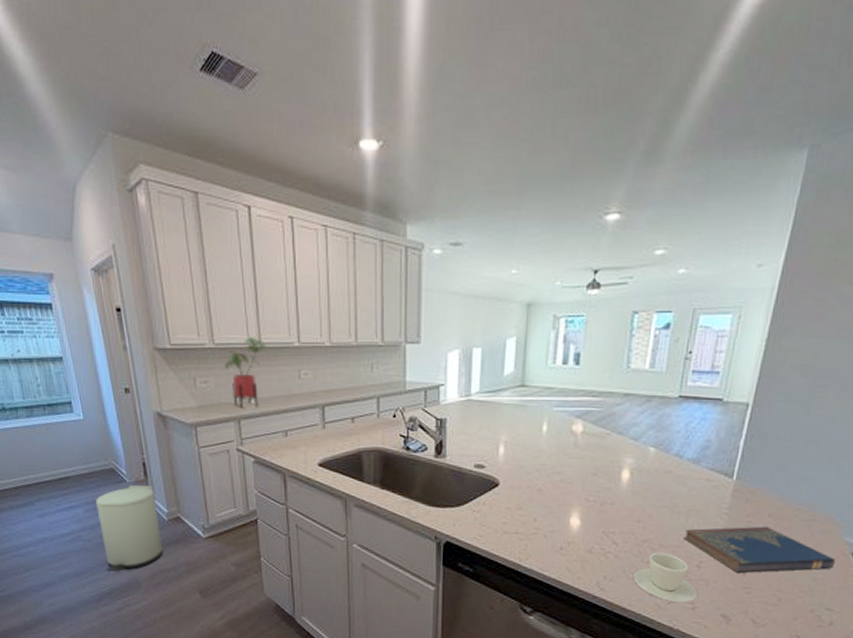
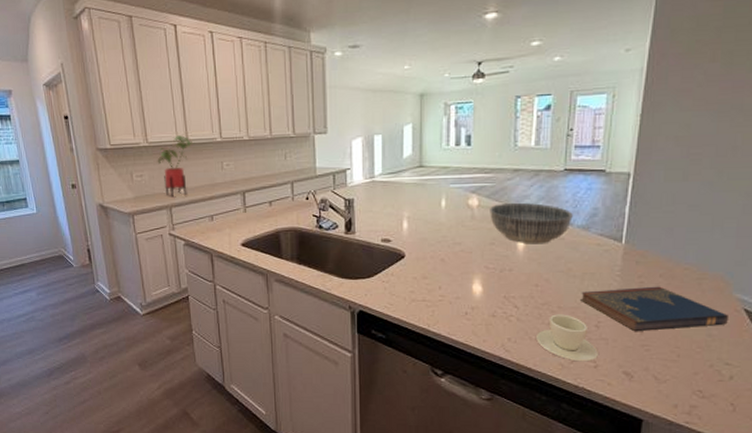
pedal bin: present [96,485,163,573] -> none [47,270,106,349]
bowl: none [594,430,684,477] -> present [490,202,573,244]

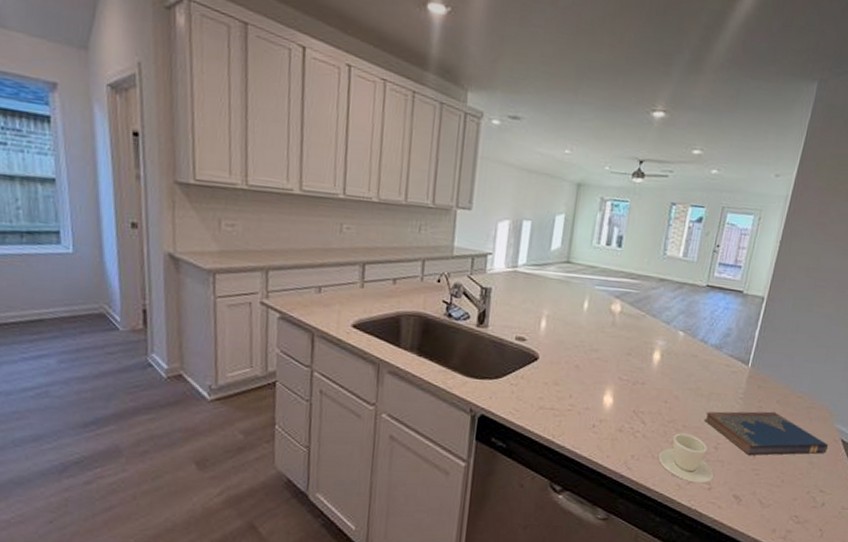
house plant: present [157,135,195,198] -> none [257,182,310,258]
bowl: present [490,202,573,244] -> none [630,313,709,360]

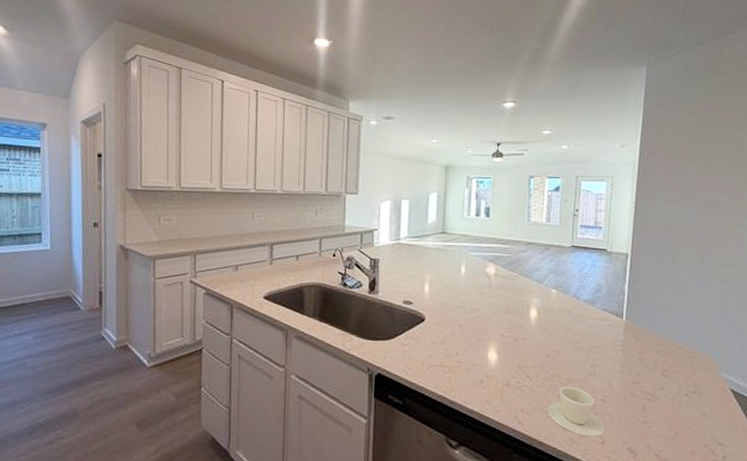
hardcover book: present [704,411,828,455] -> none [588,362,718,407]

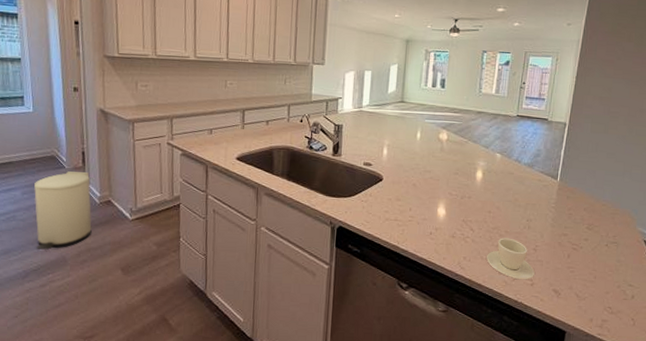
pedal bin: none [45,313,107,402] -> present [34,171,92,251]

